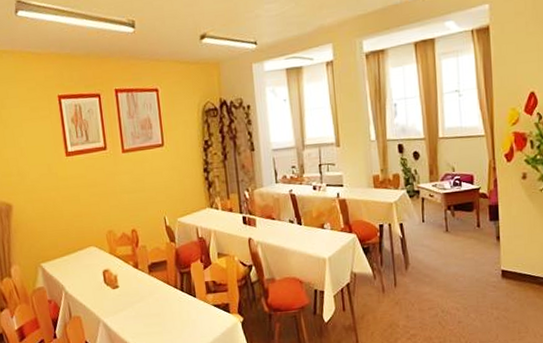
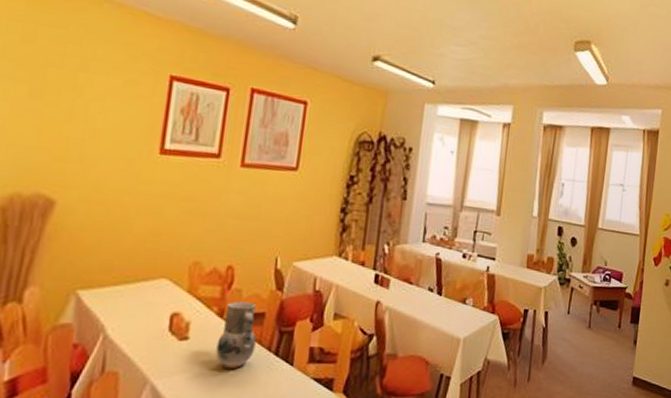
vase: none [138,254,166,306] -> present [216,301,256,369]

